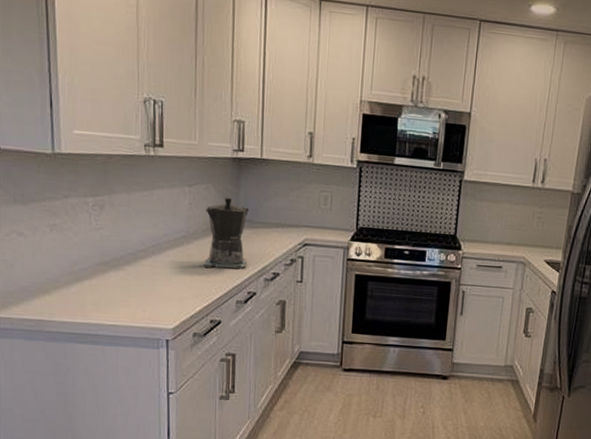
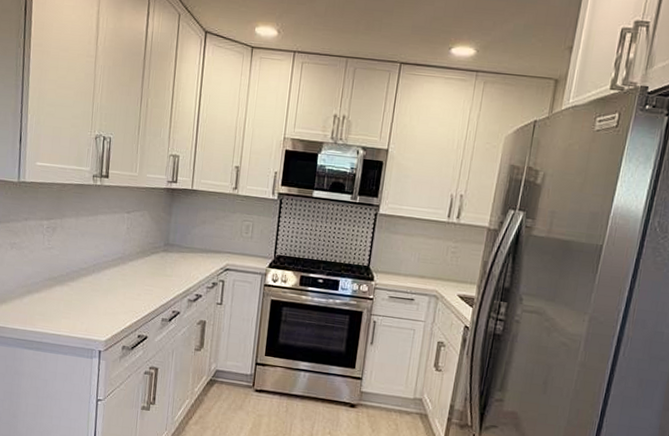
coffee maker: present [204,197,249,269] -> none [136,223,178,290]

